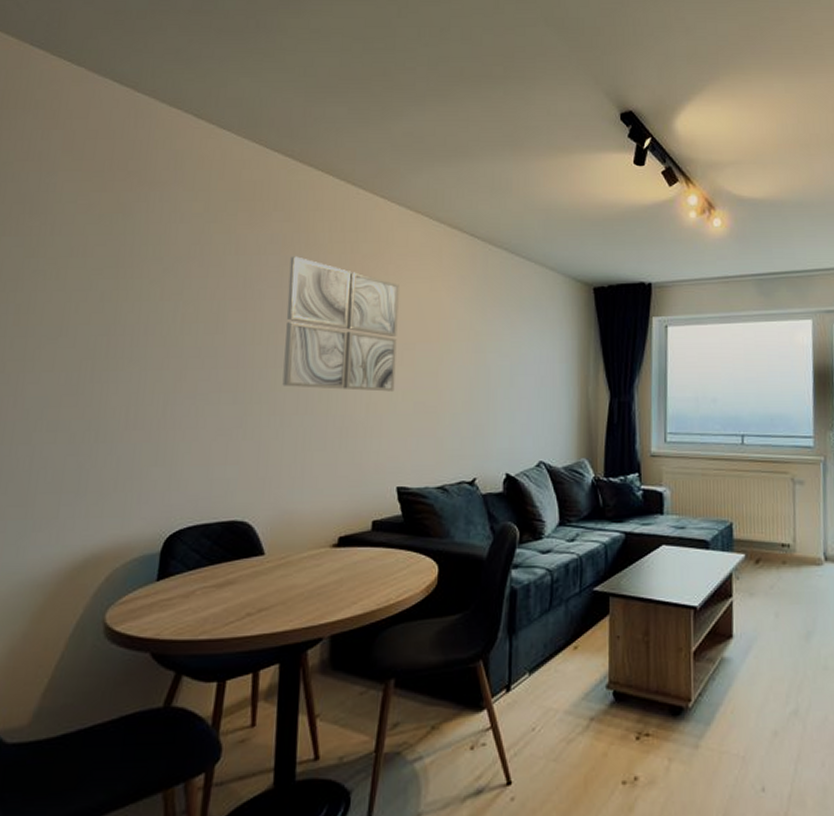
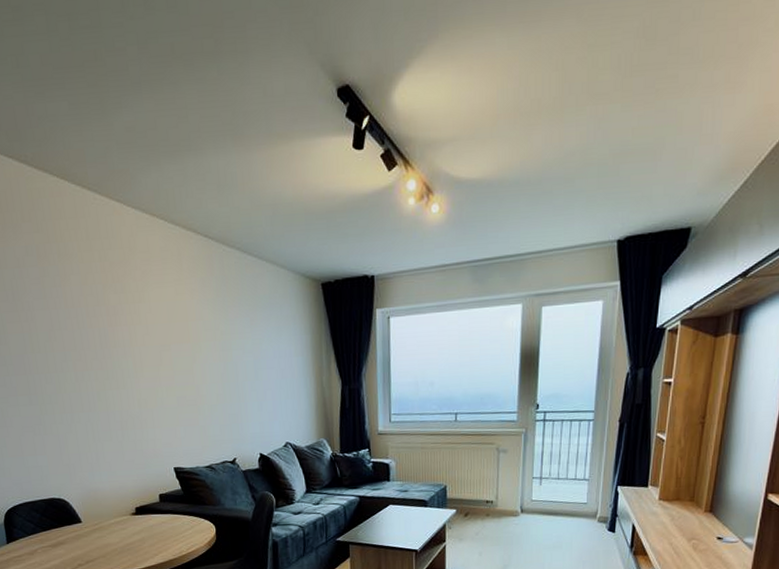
wall art: present [282,256,399,392] -> none [47,267,159,389]

